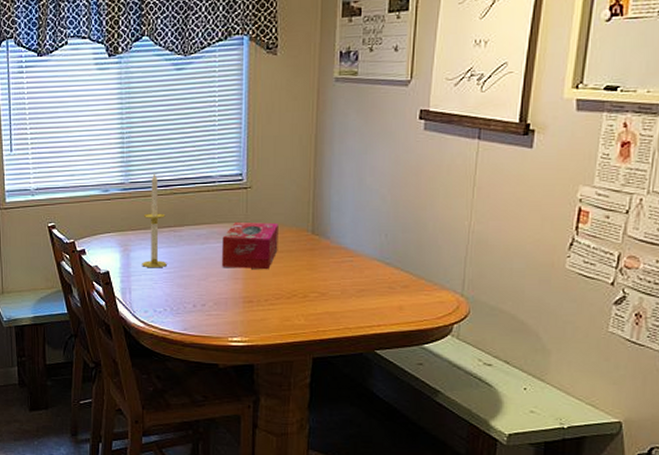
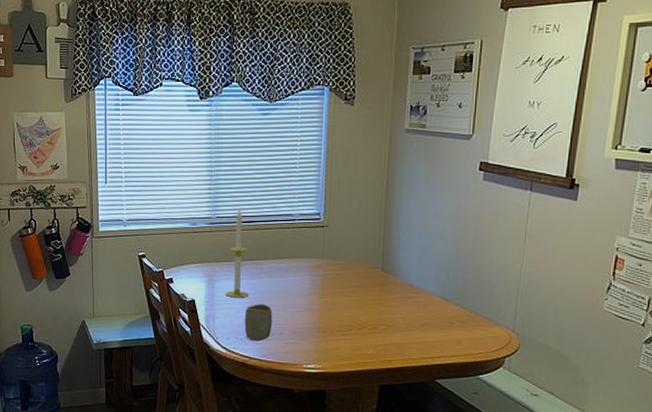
cup: none [163,274,194,314] -> present [244,304,273,342]
tissue box: present [222,221,278,270] -> none [299,257,352,303]

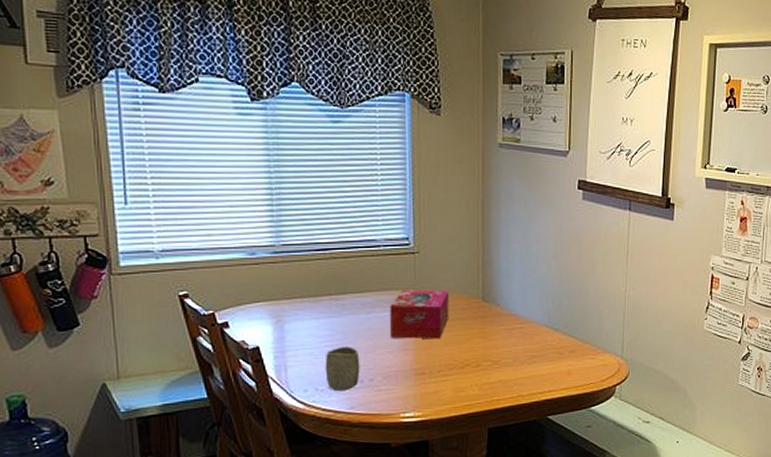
candle: present [225,209,249,298] -> none [299,235,329,342]
tissue box: none [299,257,352,303] -> present [390,288,449,339]

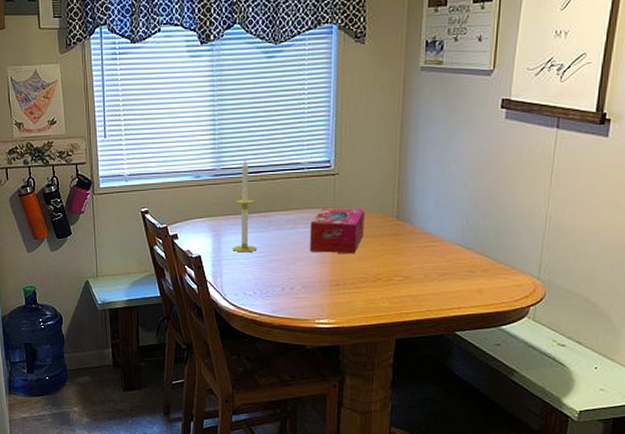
candle: none [299,235,329,342] -> present [233,160,257,253]
cup: present [325,346,360,392] -> none [253,258,282,297]

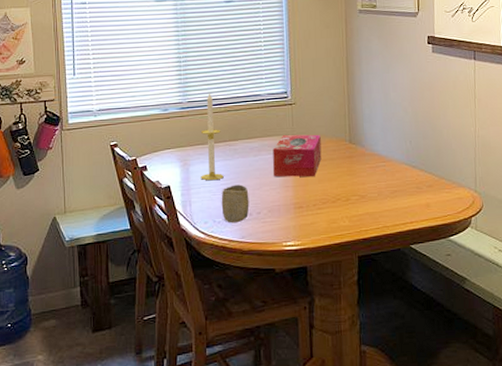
cup: none [253,258,282,297] -> present [221,184,250,224]

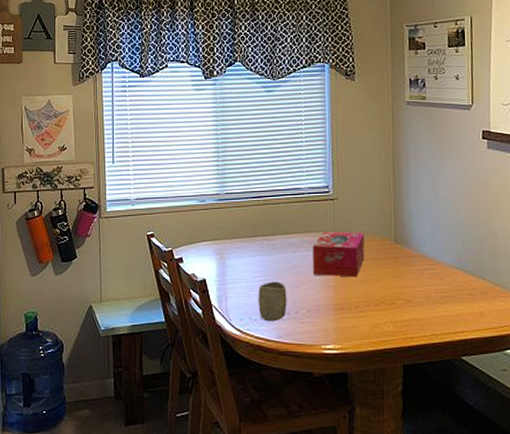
candle: present [200,93,224,181] -> none [237,185,261,276]

